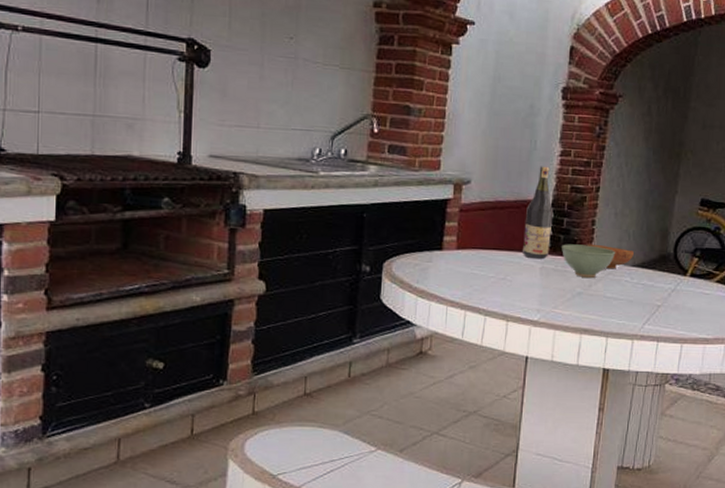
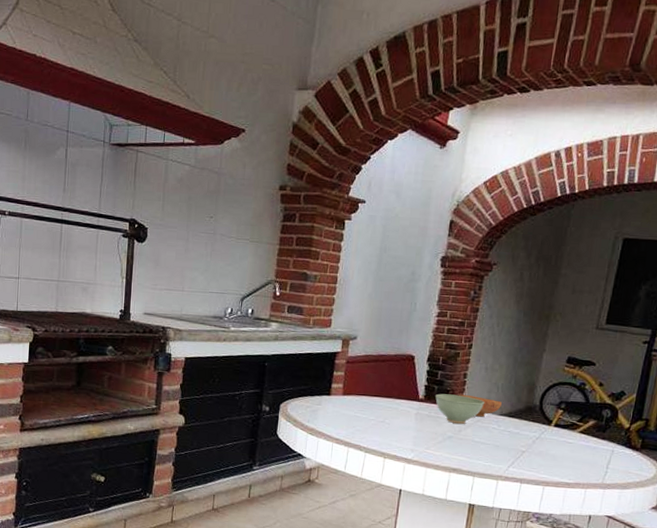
wine bottle: present [521,166,554,260] -> none [399,325,429,407]

